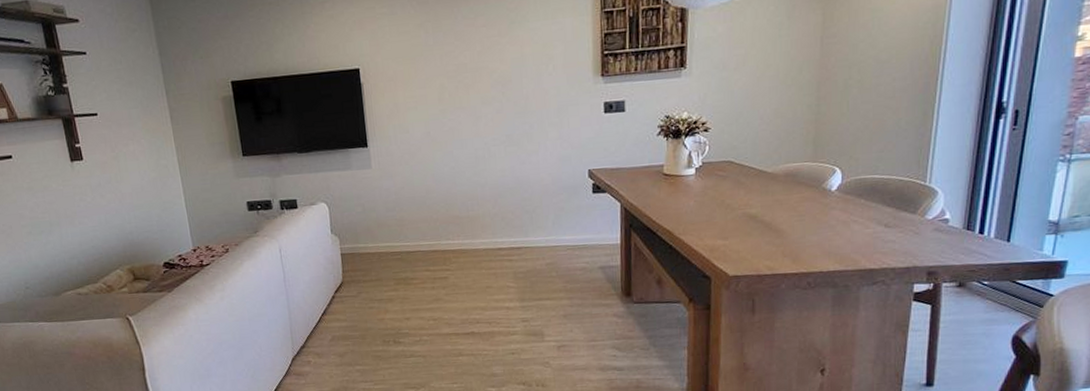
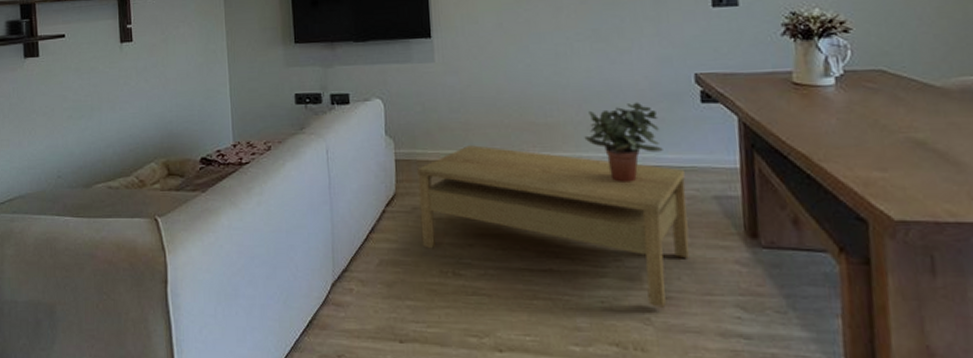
coffee table: none [360,237,580,354] -> present [417,145,689,308]
potted plant: none [499,195,562,261] -> present [584,102,663,182]

